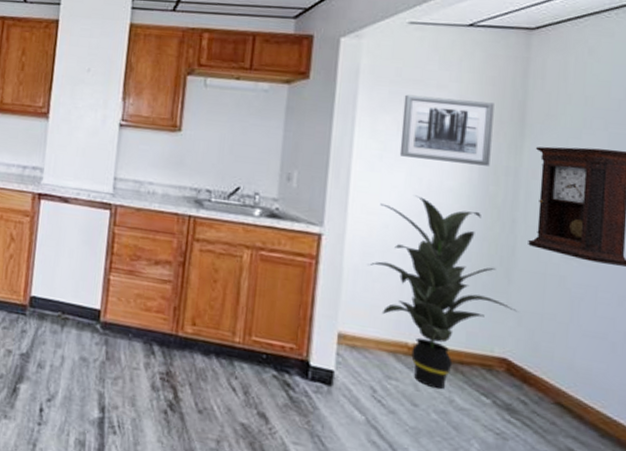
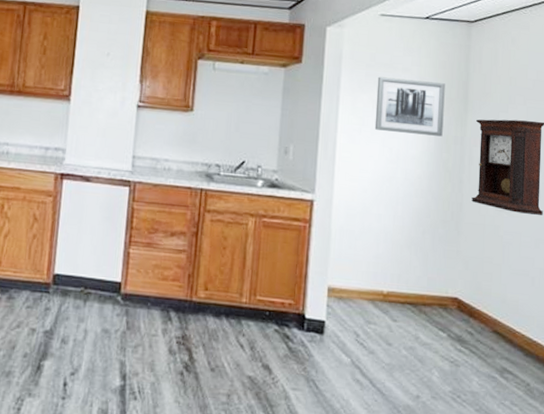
indoor plant: present [369,195,517,390] -> none [352,163,464,329]

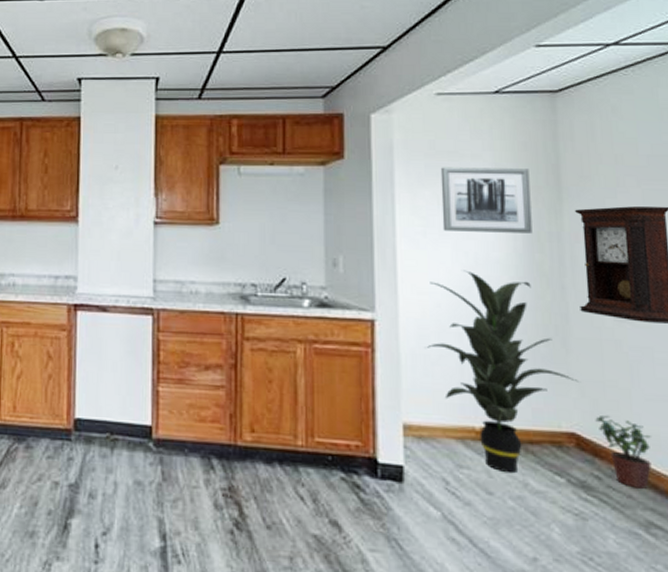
indoor plant: none [352,163,464,329] -> present [426,270,578,474]
potted plant: none [473,284,512,343] -> present [595,414,652,489]

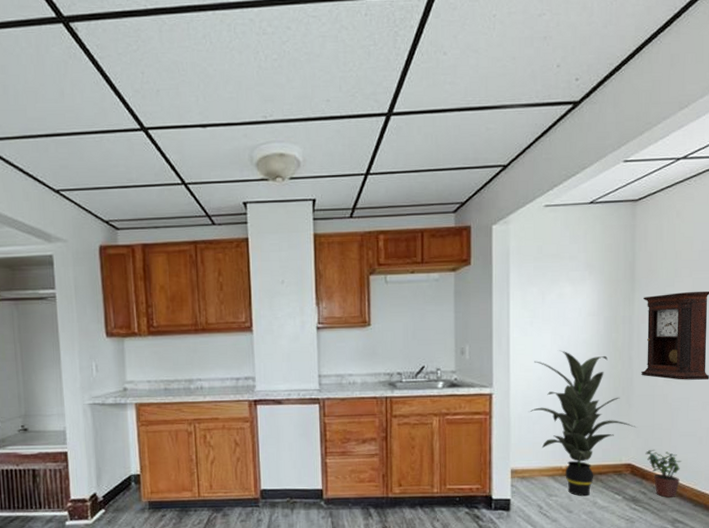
wall art: present [440,167,533,234] -> none [545,266,612,320]

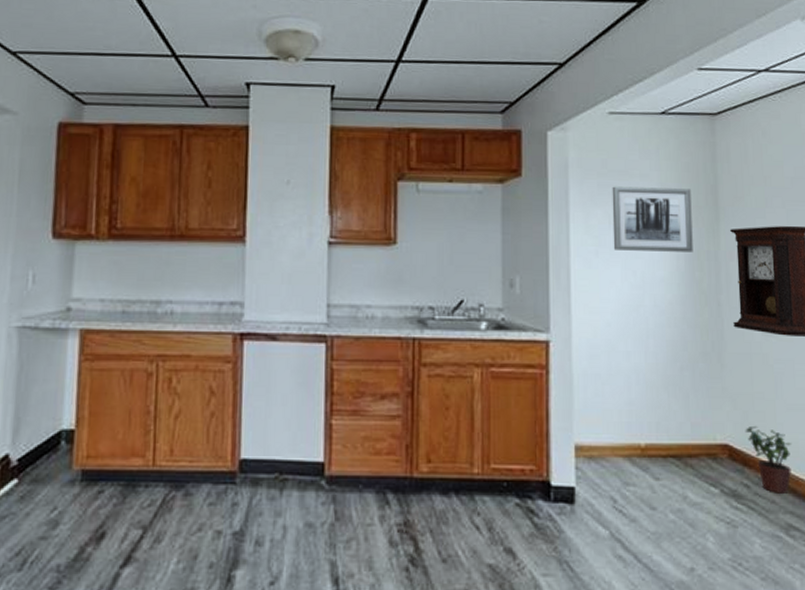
indoor plant: present [529,350,636,497] -> none [597,289,731,488]
wall art: none [545,266,612,320] -> present [612,186,693,252]

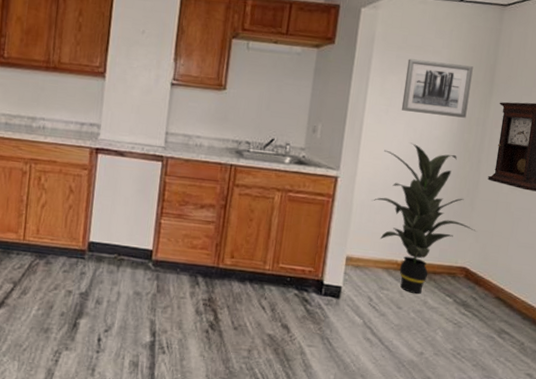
indoor plant: none [597,289,731,488] -> present [373,142,476,295]
potted plant: present [745,425,791,494] -> none [481,255,516,307]

